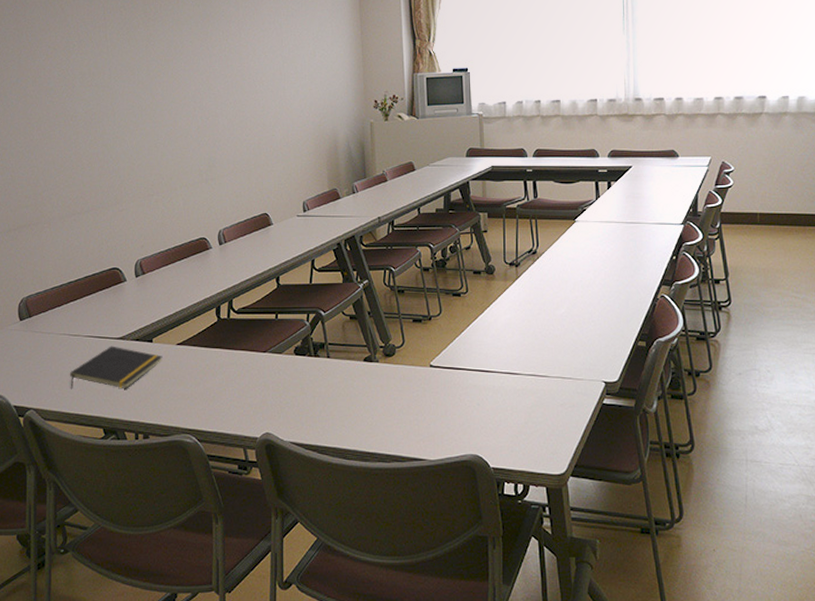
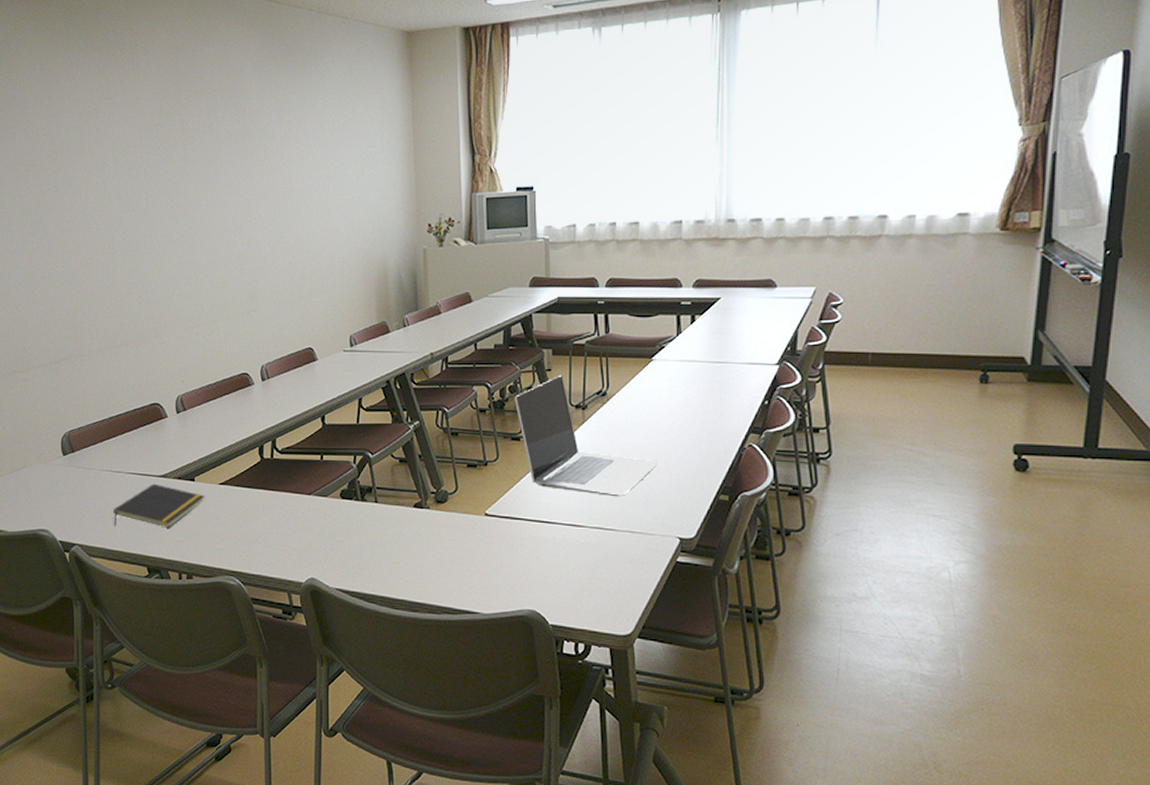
laptop: none [454,235,584,345] -> present [514,375,658,496]

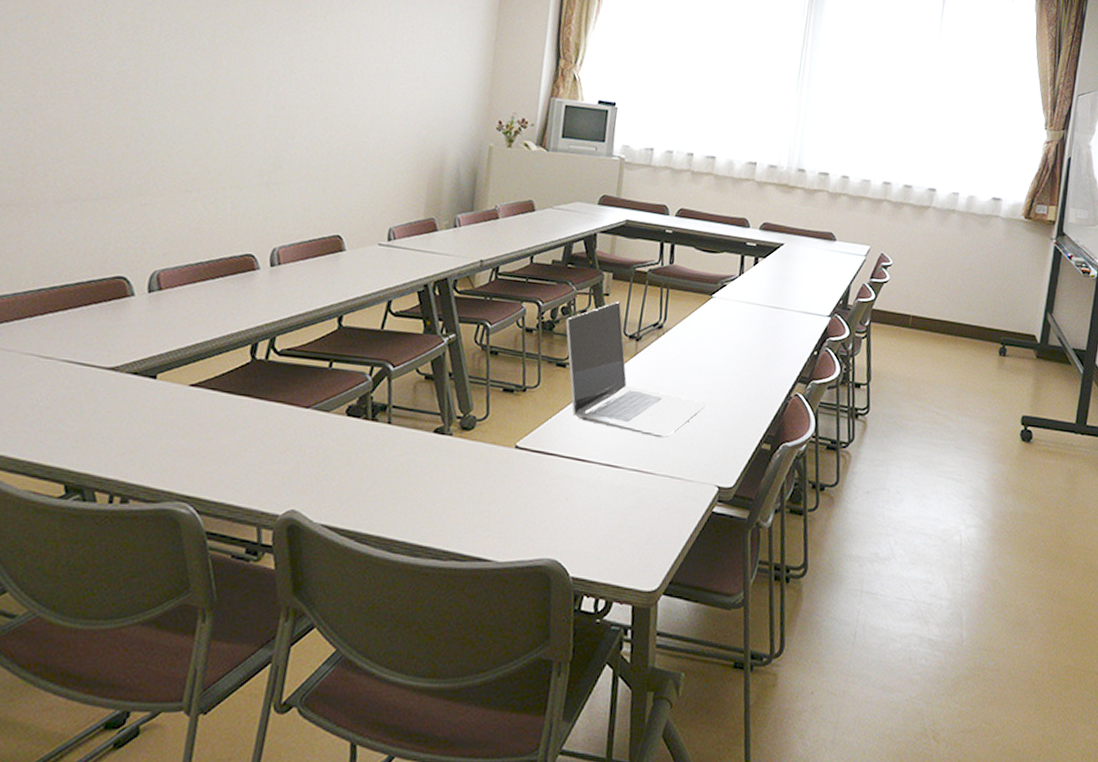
notepad: present [113,483,205,527] -> none [26,377,167,435]

